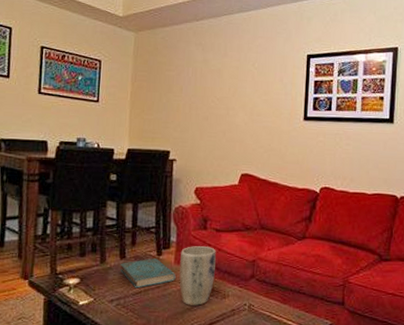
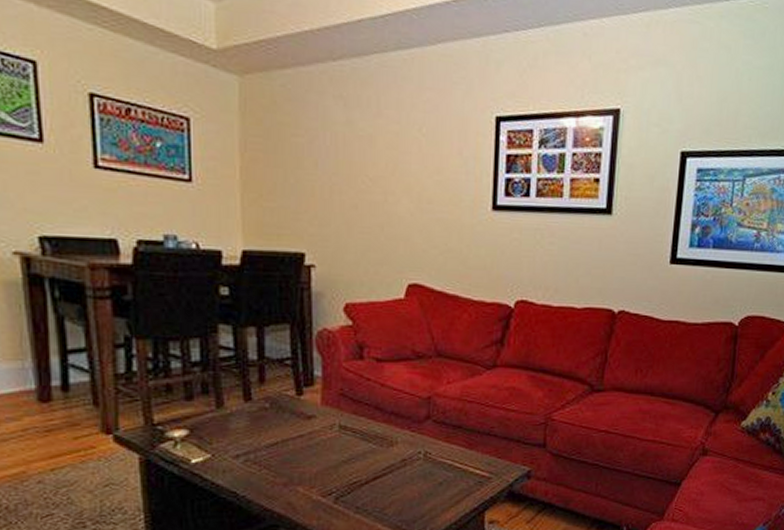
book: present [119,258,176,289] -> none [245,399,324,439]
plant pot: present [179,246,216,306] -> none [329,381,378,457]

